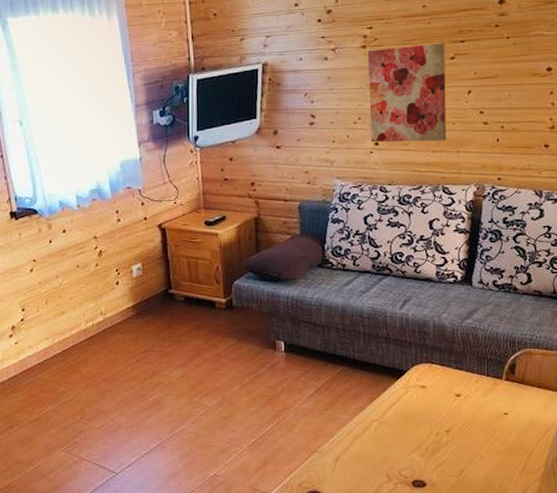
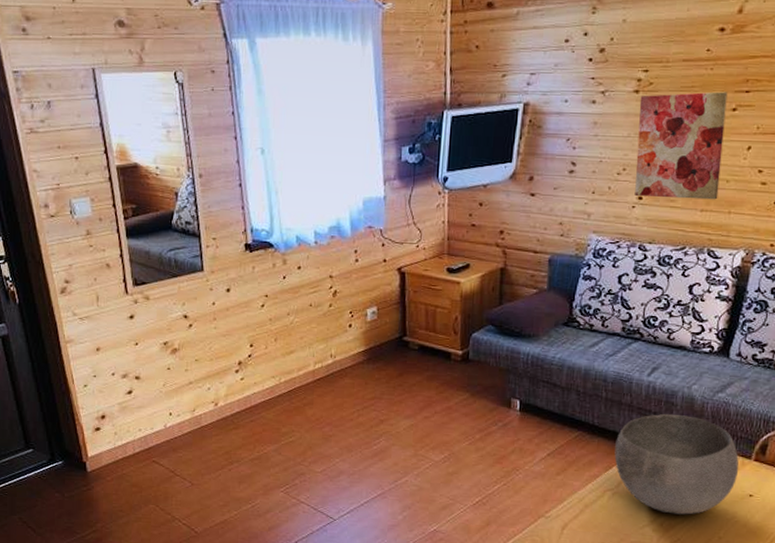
bowl: none [377,342,492,438] -> present [614,413,739,515]

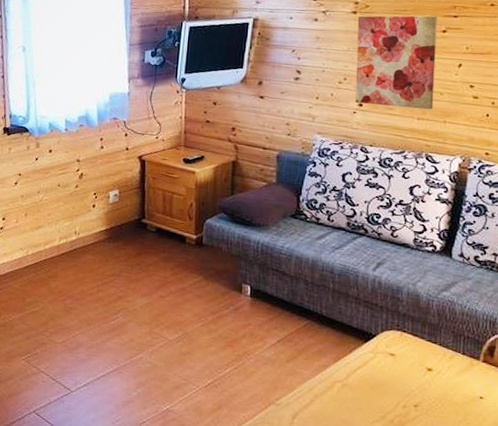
bowl: present [614,413,739,515] -> none [343,308,468,413]

